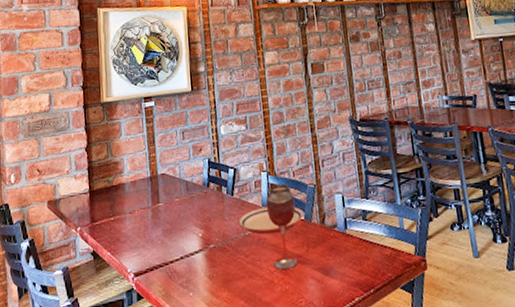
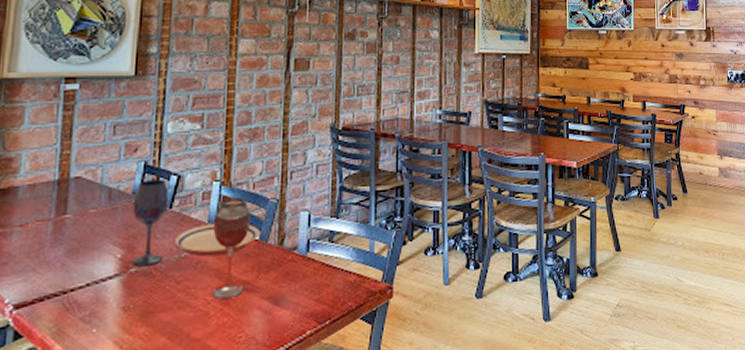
wineglass: none [204,172,232,243] -> present [131,179,169,267]

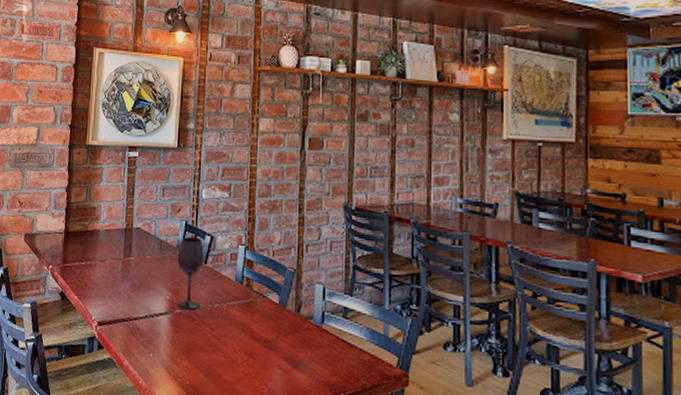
plate: present [175,223,260,257] -> none [210,282,279,312]
wineglass: present [211,197,250,299] -> none [239,261,271,352]

